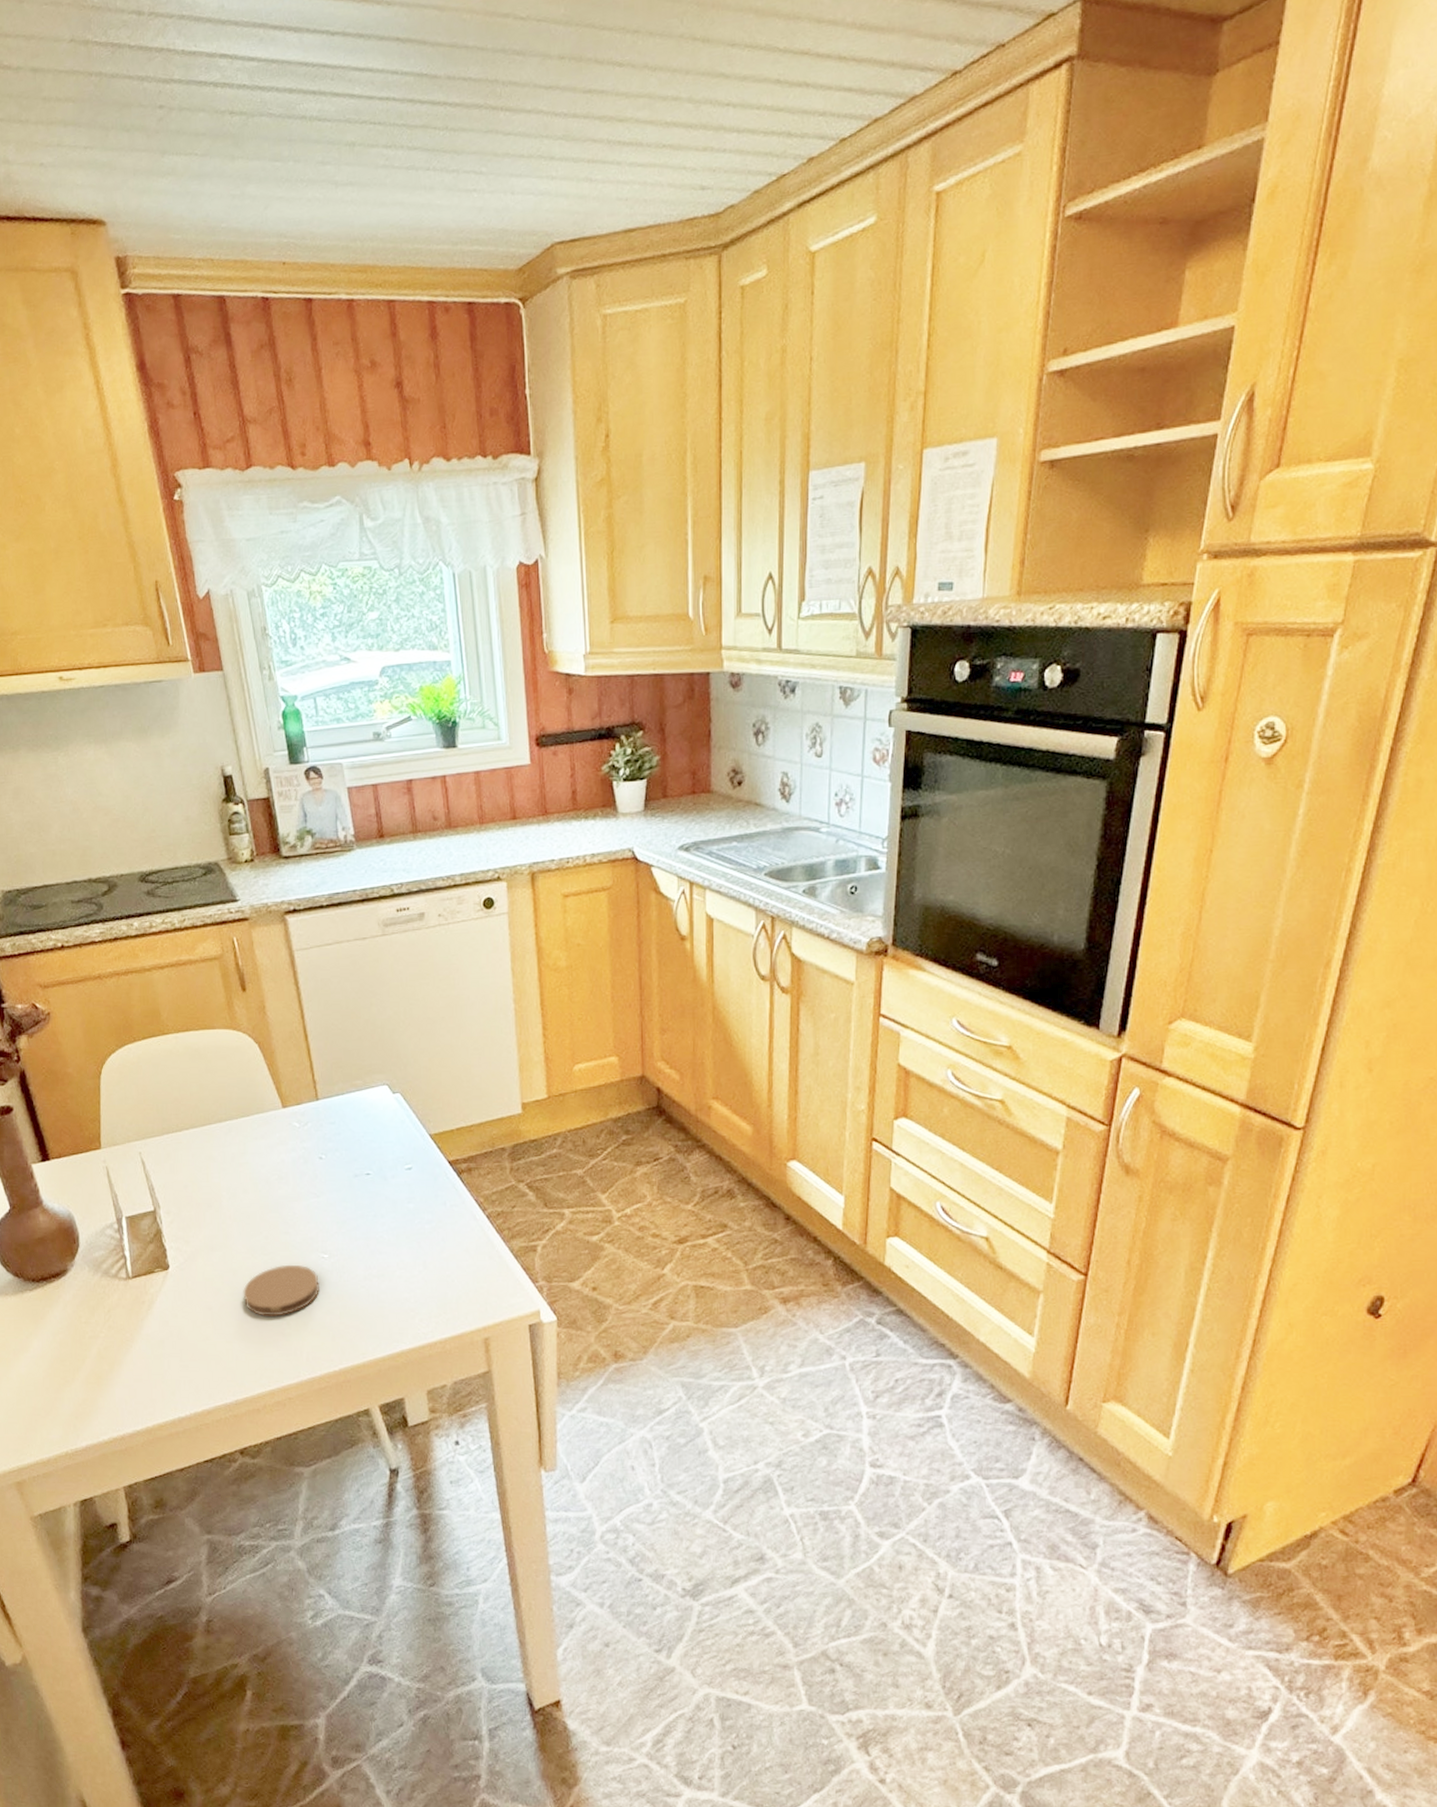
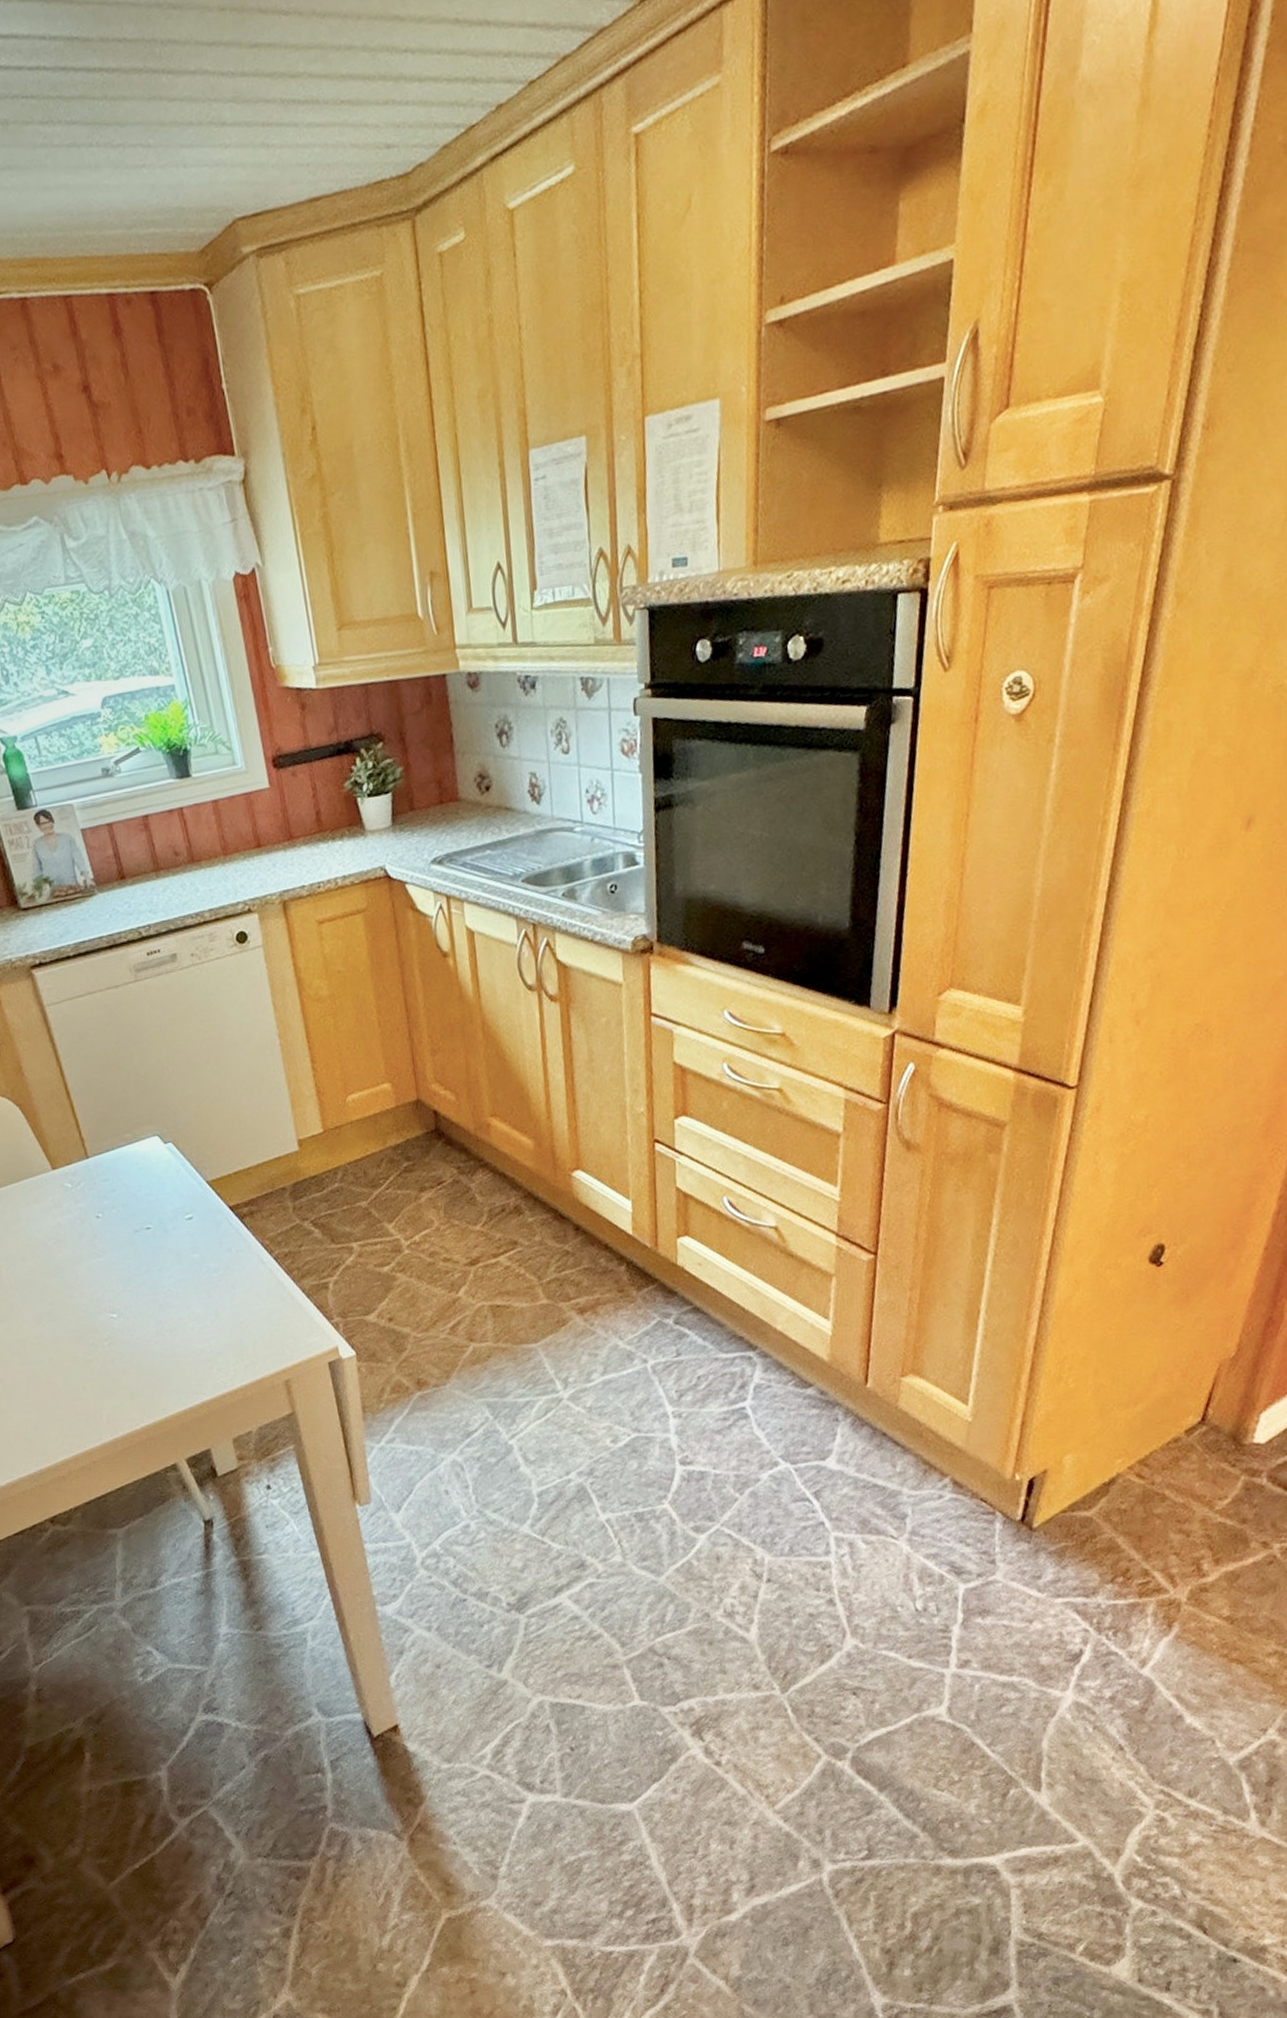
coaster: present [243,1264,319,1316] -> none [33,1327,112,1383]

